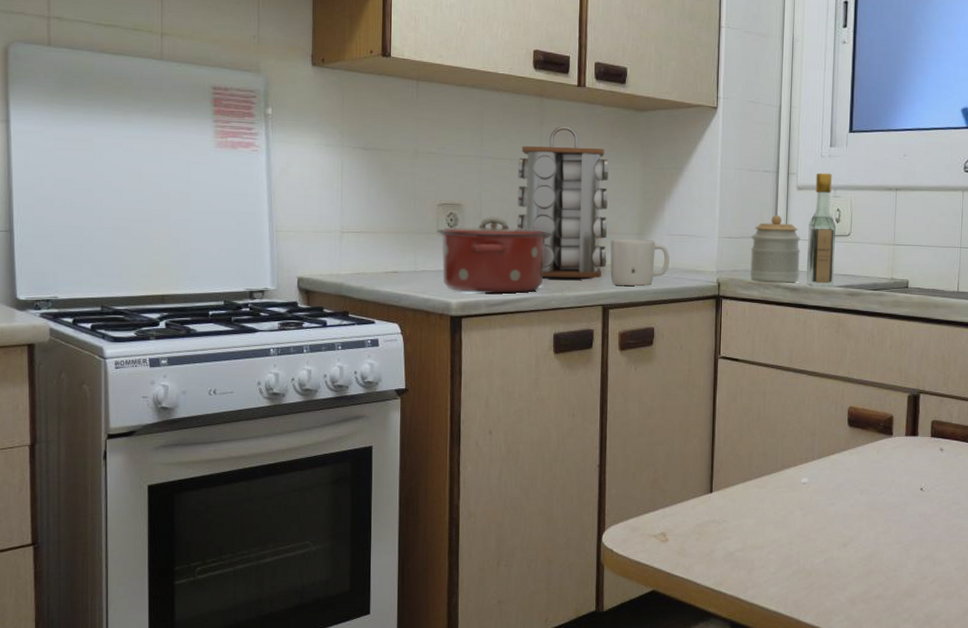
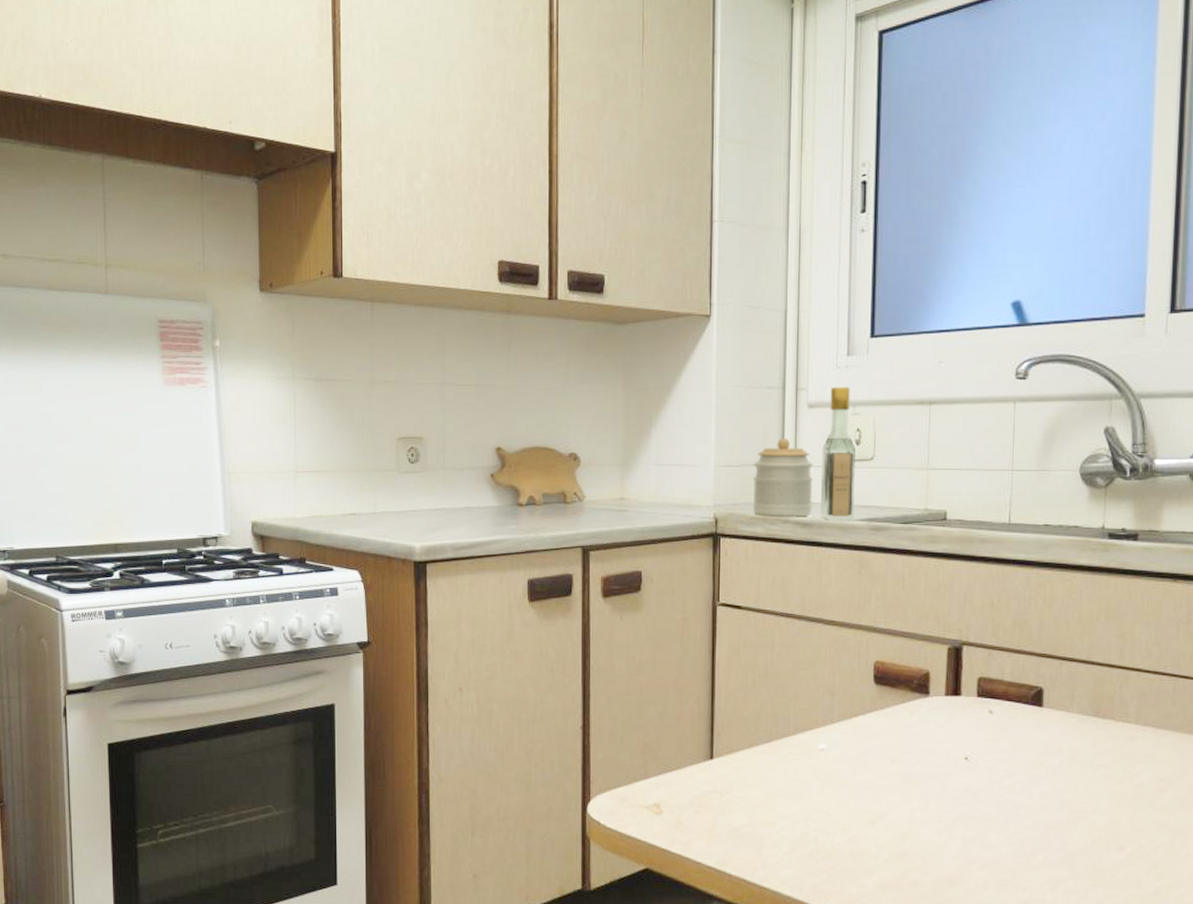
casserole: present [436,216,551,294] -> none [396,450,522,536]
spice rack: present [517,126,609,281] -> none [484,345,586,520]
mug: present [610,239,670,287] -> none [589,470,658,525]

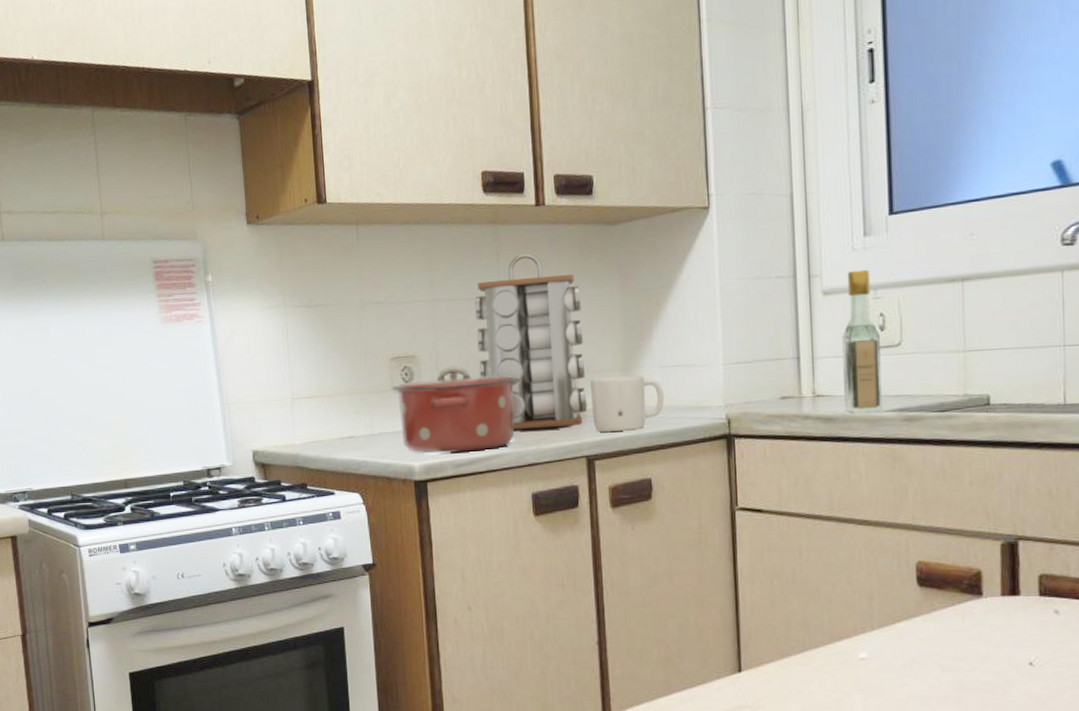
casserole: none [396,450,522,536] -> present [391,366,519,454]
spice rack: none [484,345,586,520] -> present [475,253,587,432]
mug: none [589,470,658,525] -> present [589,375,664,433]
jar: present [752,439,813,518] -> none [765,330,835,415]

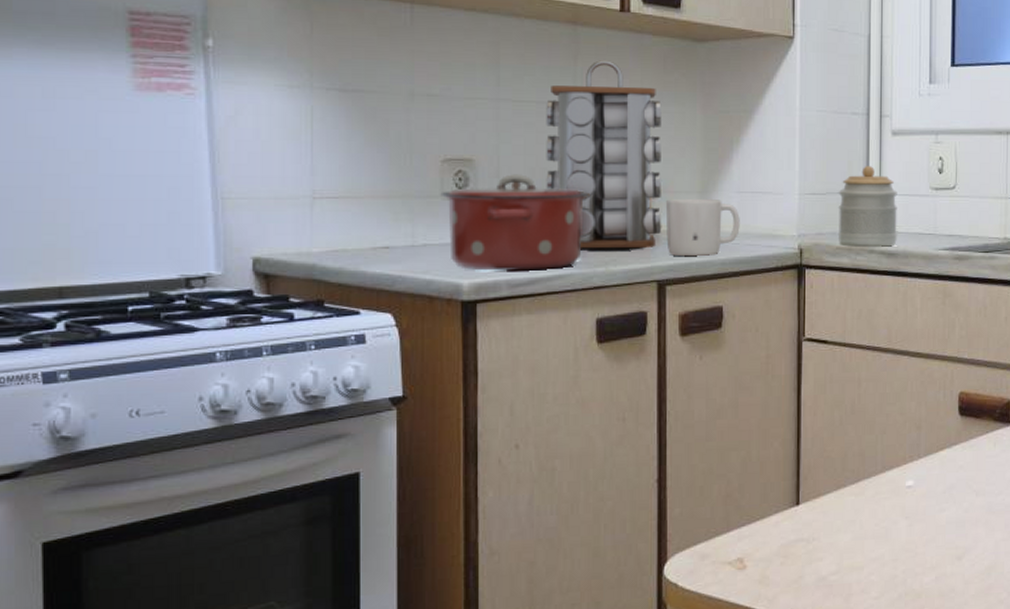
jar: none [765,330,835,415] -> present [837,166,897,248]
bottle: present [842,269,883,414] -> none [906,114,938,251]

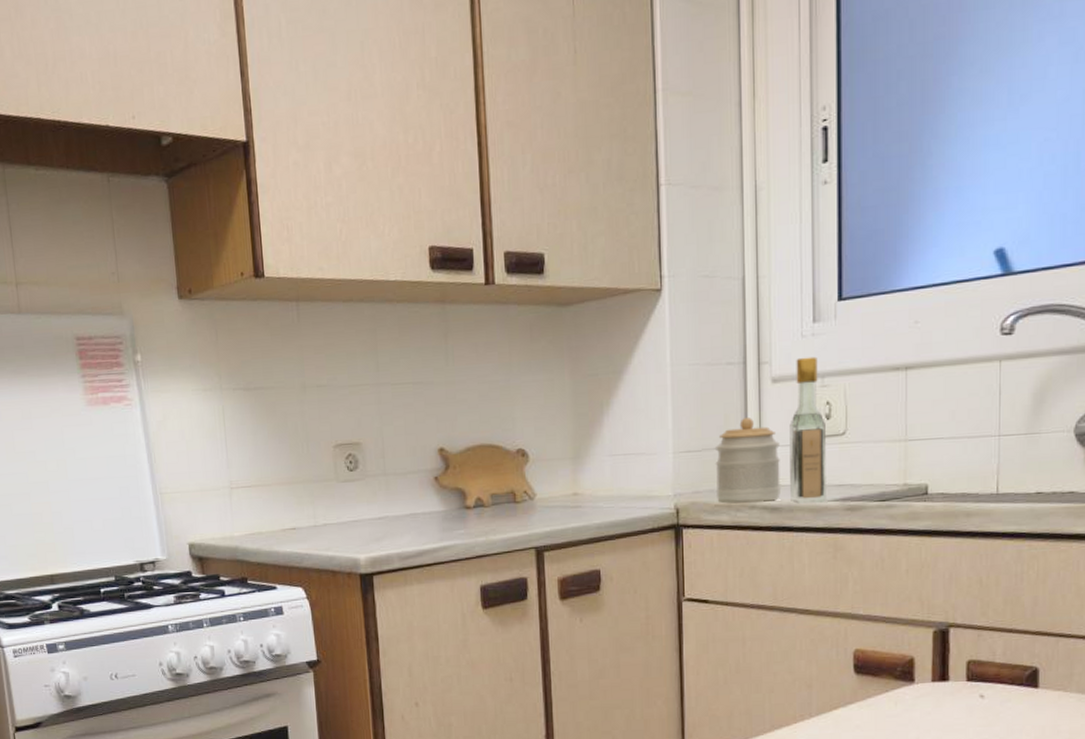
casserole: present [440,174,590,271] -> none [335,453,467,545]
spice rack: present [546,60,662,252] -> none [422,335,536,523]
mug: present [665,198,740,257] -> none [539,464,614,523]
bottle: none [906,114,938,251] -> present [789,356,826,504]

